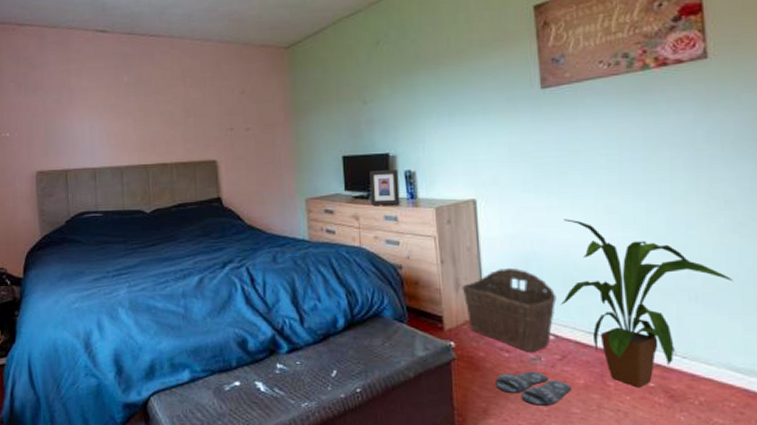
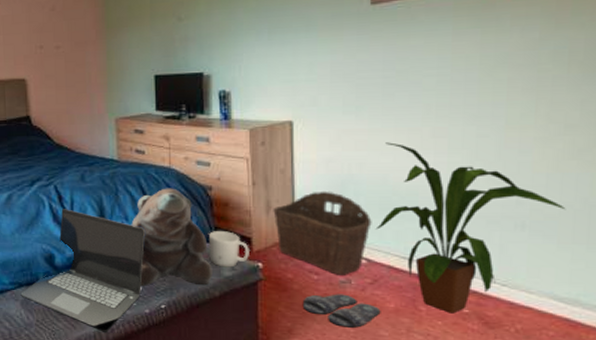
laptop: none [213,291,338,421] -> present [20,209,145,334]
stuffed animal: none [324,267,406,369] -> present [131,188,212,286]
picture frame: present [370,170,400,205] -> none [182,90,213,126]
mug: none [401,310,442,347] -> present [208,231,249,268]

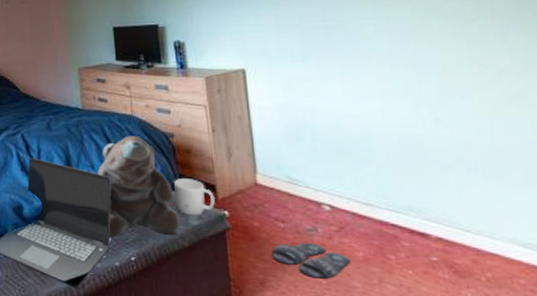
wicker basket: present [273,191,372,275] -> none [234,136,331,223]
house plant: present [375,142,566,314] -> none [334,89,514,262]

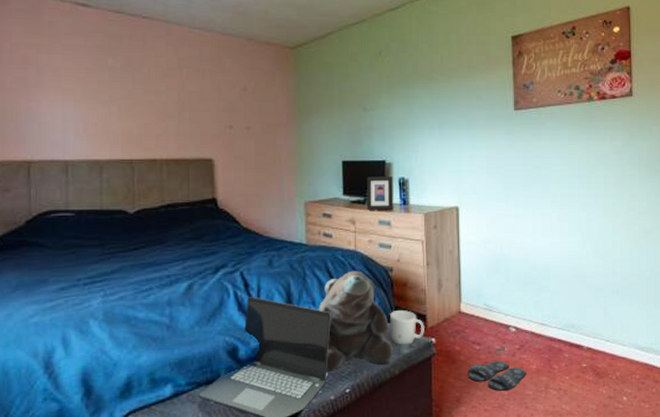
picture frame: none [140,40,170,75] -> present [367,177,393,210]

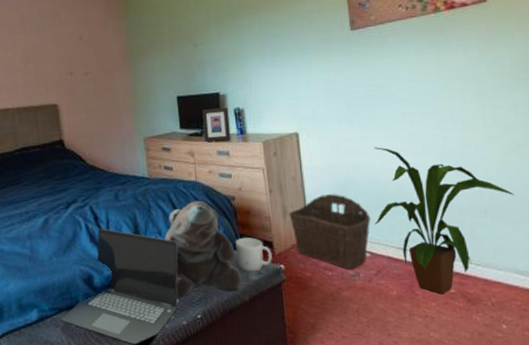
wicker basket: none [444,268,519,344] -> present [289,193,371,269]
slippers: present [468,360,527,391] -> none [321,286,387,318]
house plant: none [521,225,642,369] -> present [374,147,515,295]

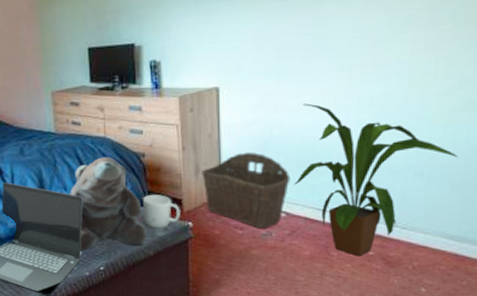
picture frame: present [202,108,231,142] -> none [115,60,144,96]

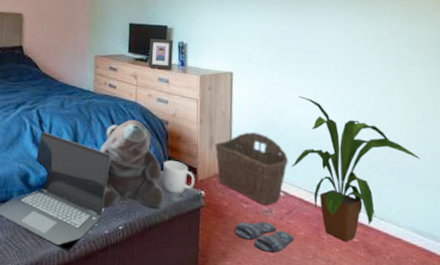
picture frame: none [115,60,144,96] -> present [149,39,174,69]
slippers: none [228,246,298,275] -> present [234,221,294,253]

